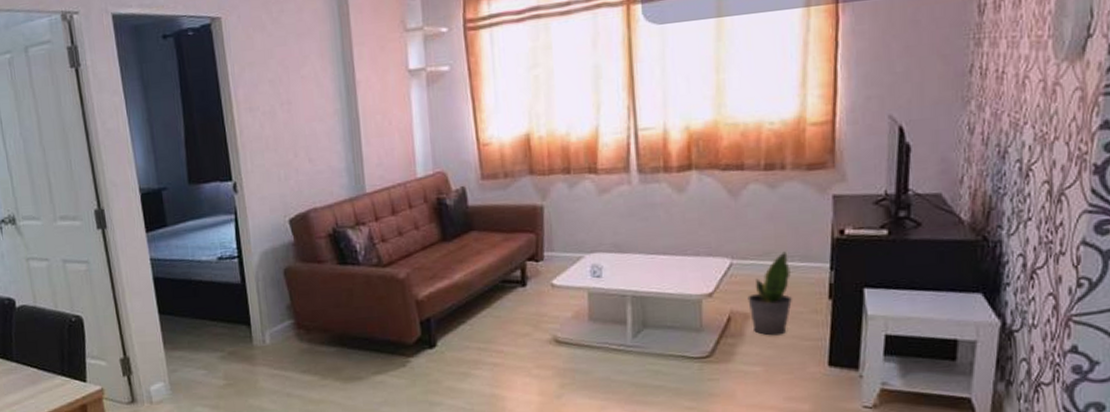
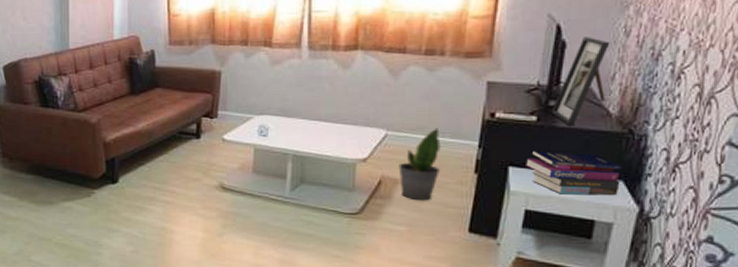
books: none [881,266,980,314] -> present [526,151,621,196]
picture frame: none [902,137,956,238] -> present [551,37,610,126]

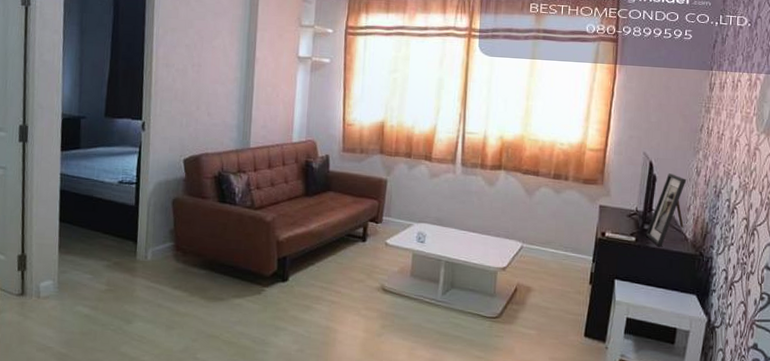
potted plant: present [398,128,441,201] -> none [531,243,564,308]
books: present [526,151,621,196] -> none [627,267,695,308]

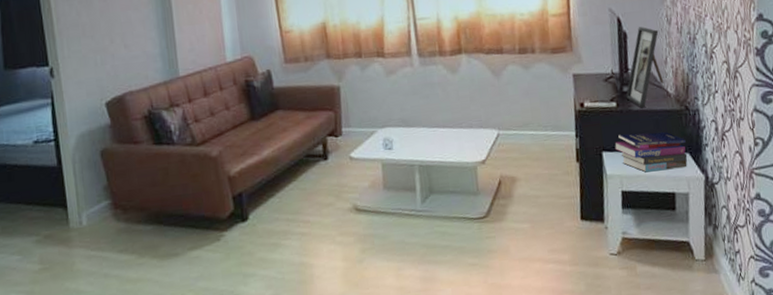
books: none [627,267,695,308] -> present [615,132,688,173]

